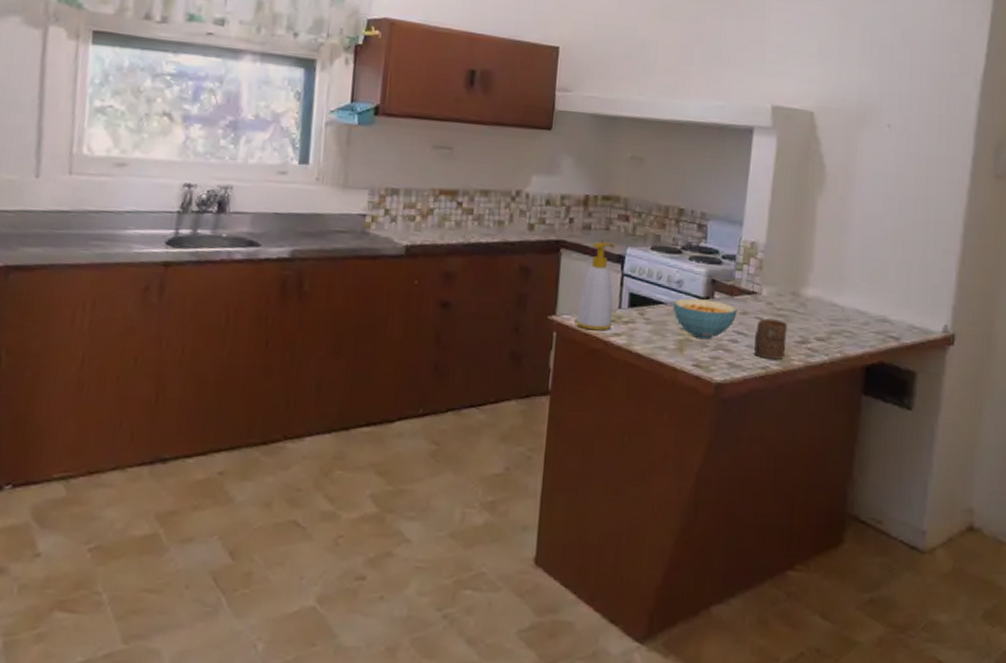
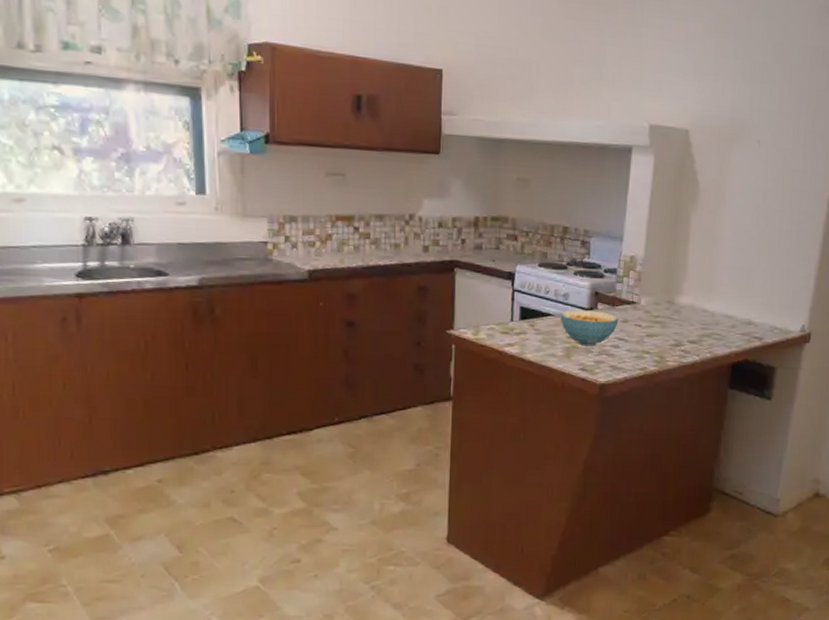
soap bottle: present [575,241,615,331] -> none [471,260,506,342]
cup: present [753,318,787,359] -> none [633,325,663,361]

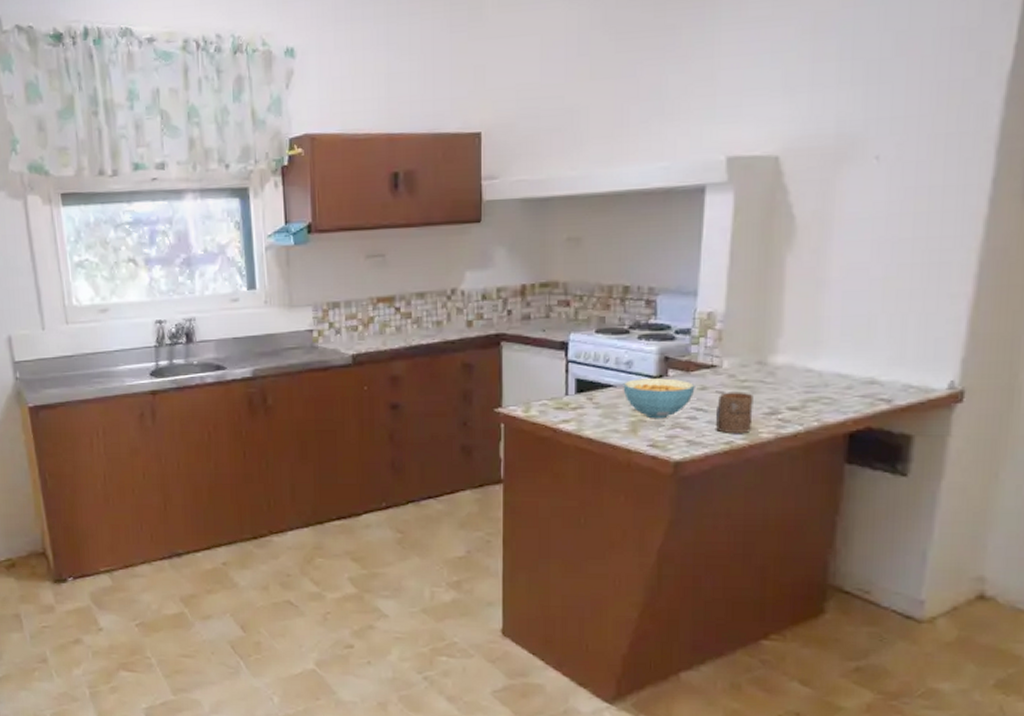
cup: none [633,325,663,361] -> present [715,392,753,433]

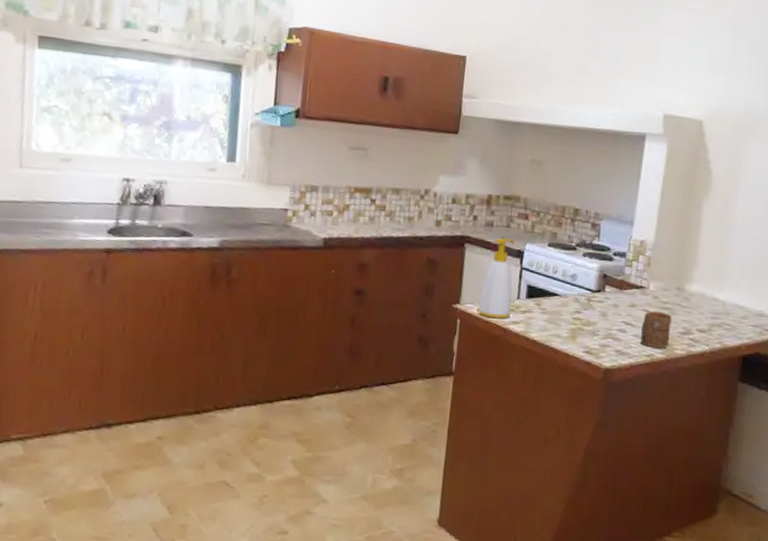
soap bottle: none [521,330,560,419] -> present [477,237,515,319]
cereal bowl: present [623,378,695,419] -> none [567,291,627,329]

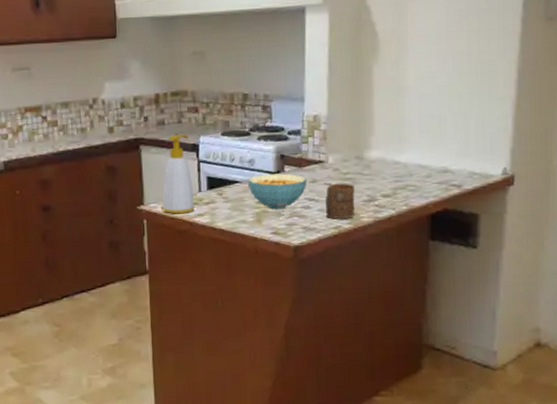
cereal bowl: none [567,291,627,329] -> present [247,173,307,210]

